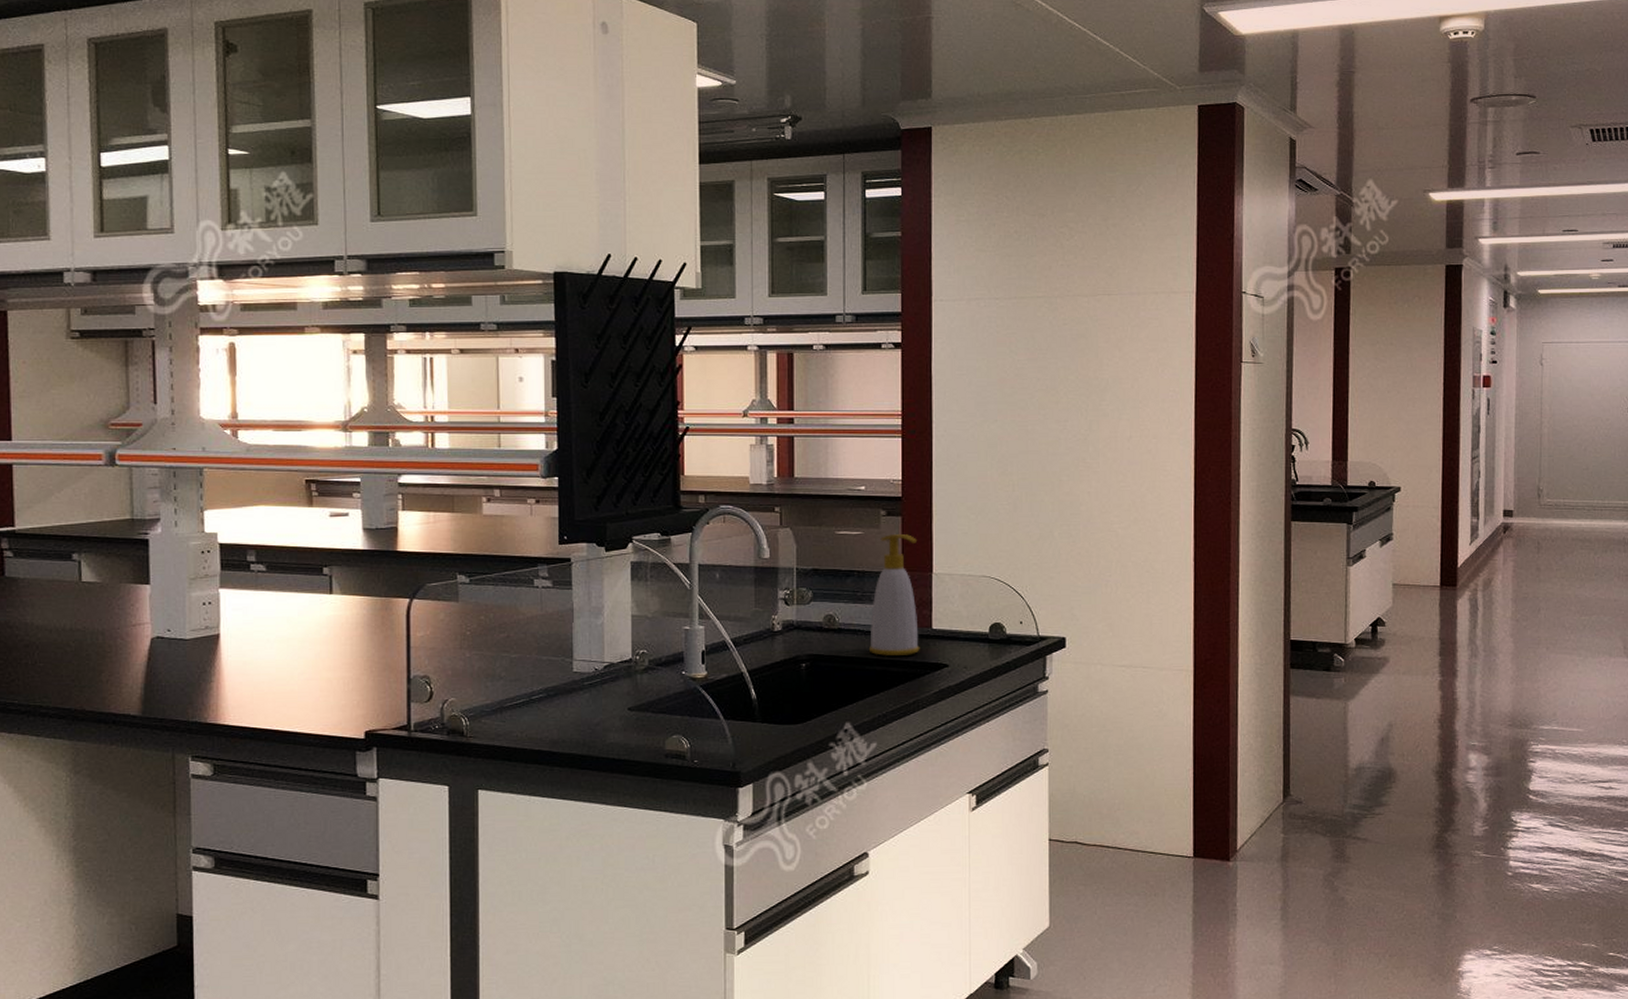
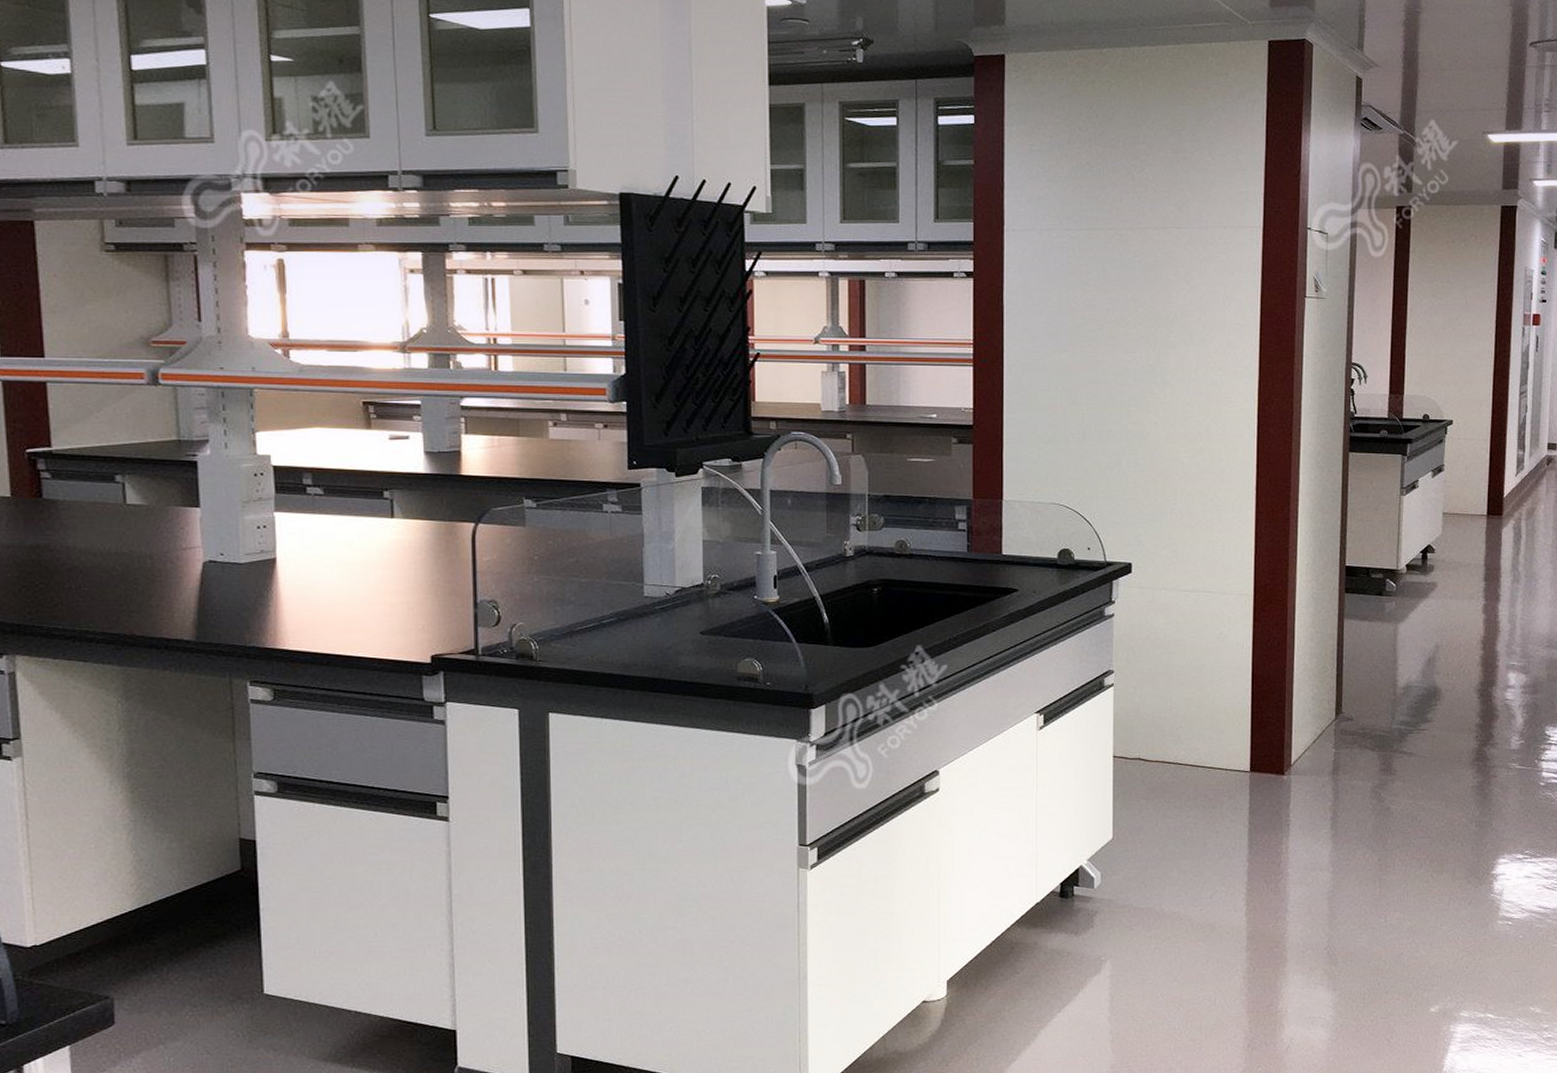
soap bottle: present [868,533,920,656] -> none [939,461,990,581]

